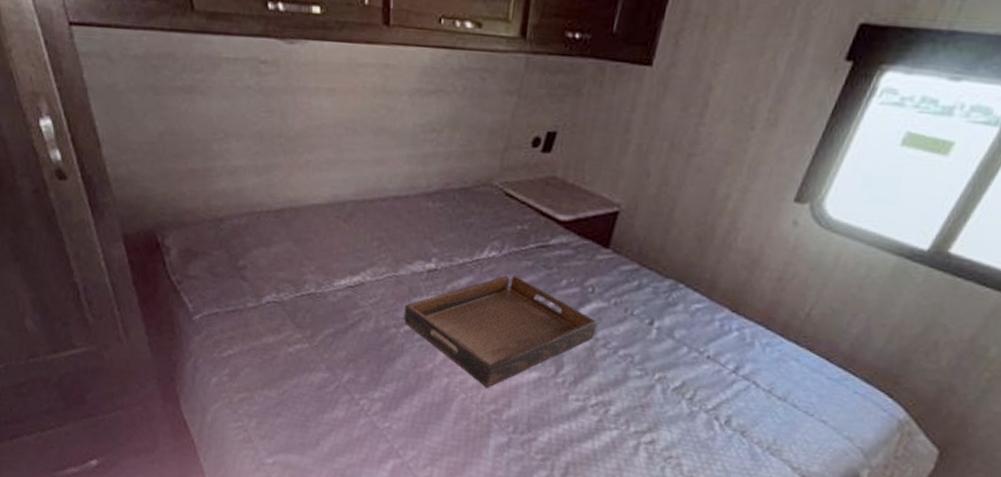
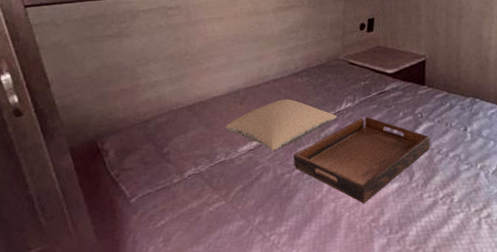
pillow: none [320,226,473,295] -> present [225,99,337,151]

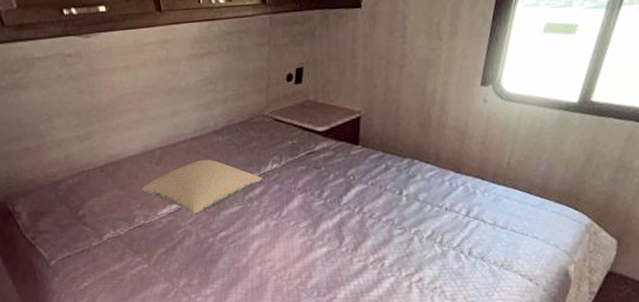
serving tray: present [293,117,431,204] -> none [216,179,363,268]

